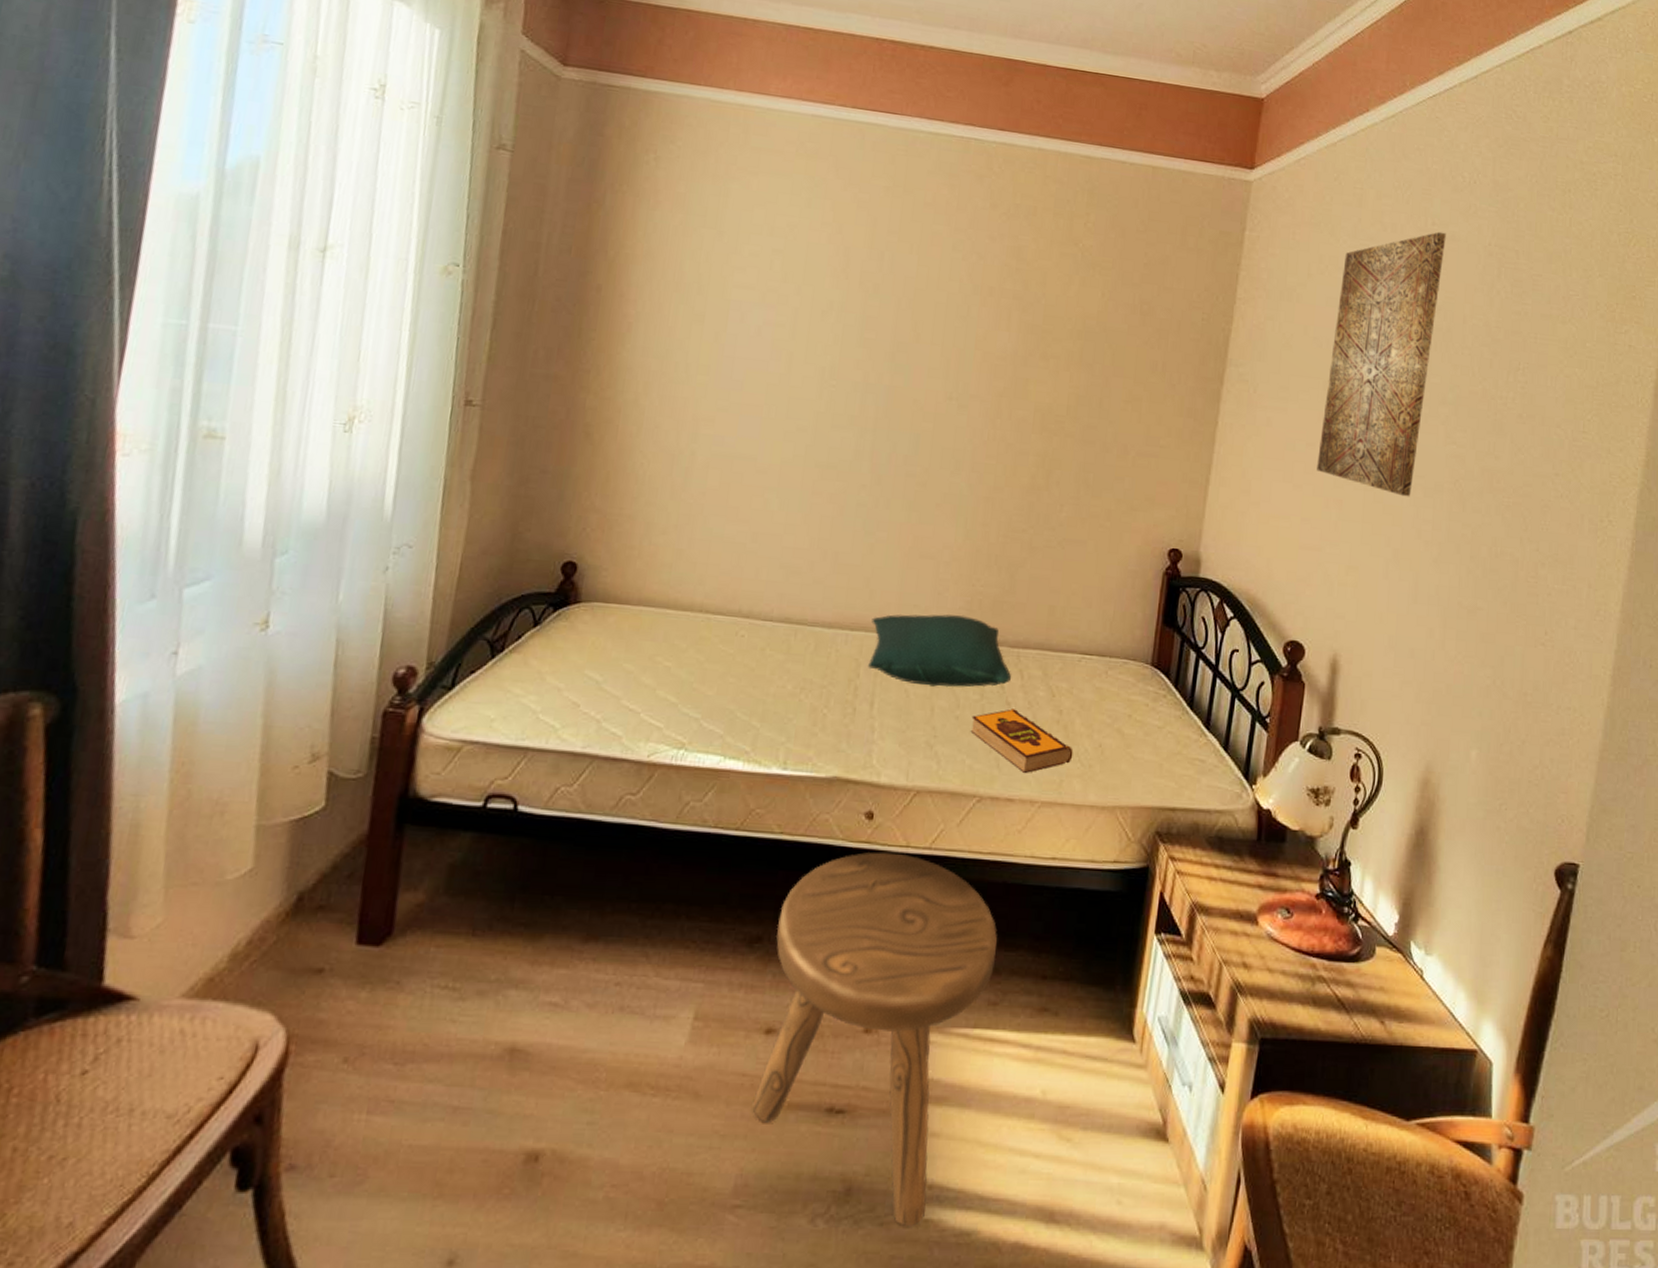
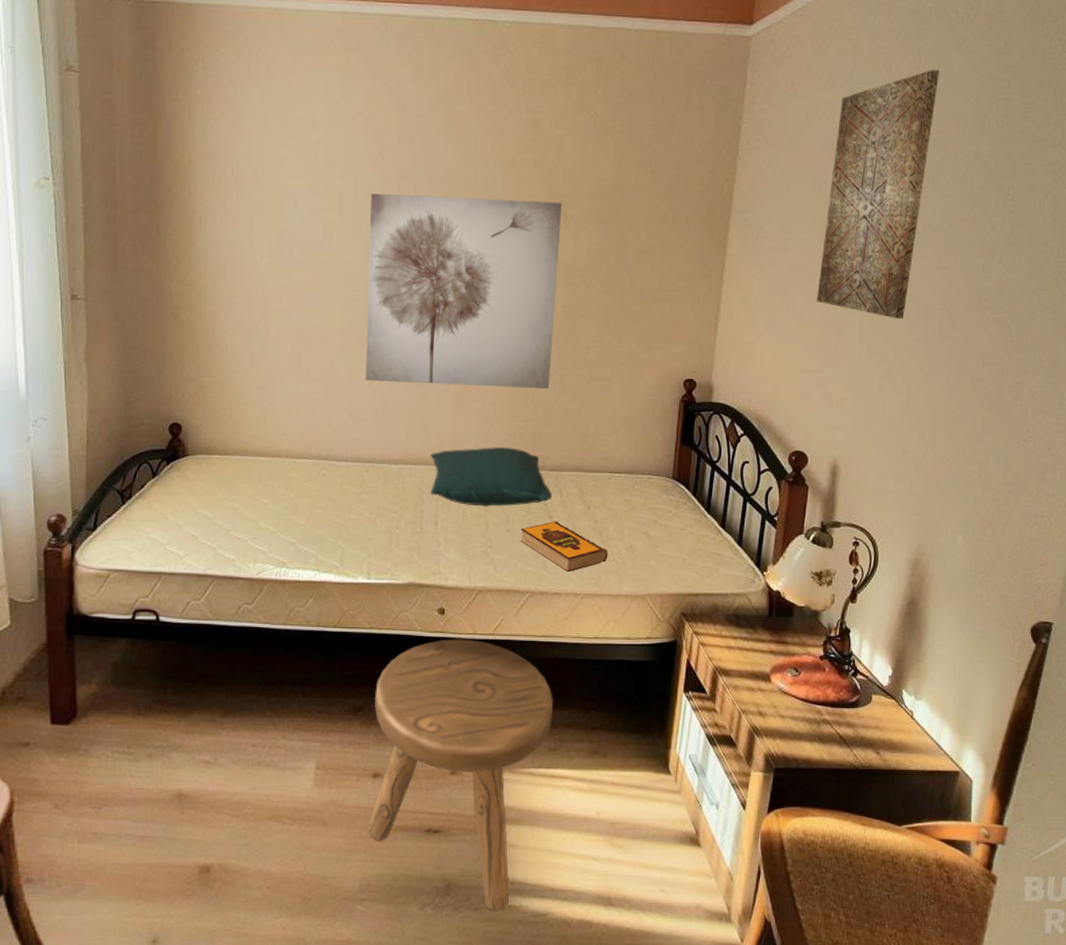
wall art: none [803,312,1042,550] -> present [365,194,562,390]

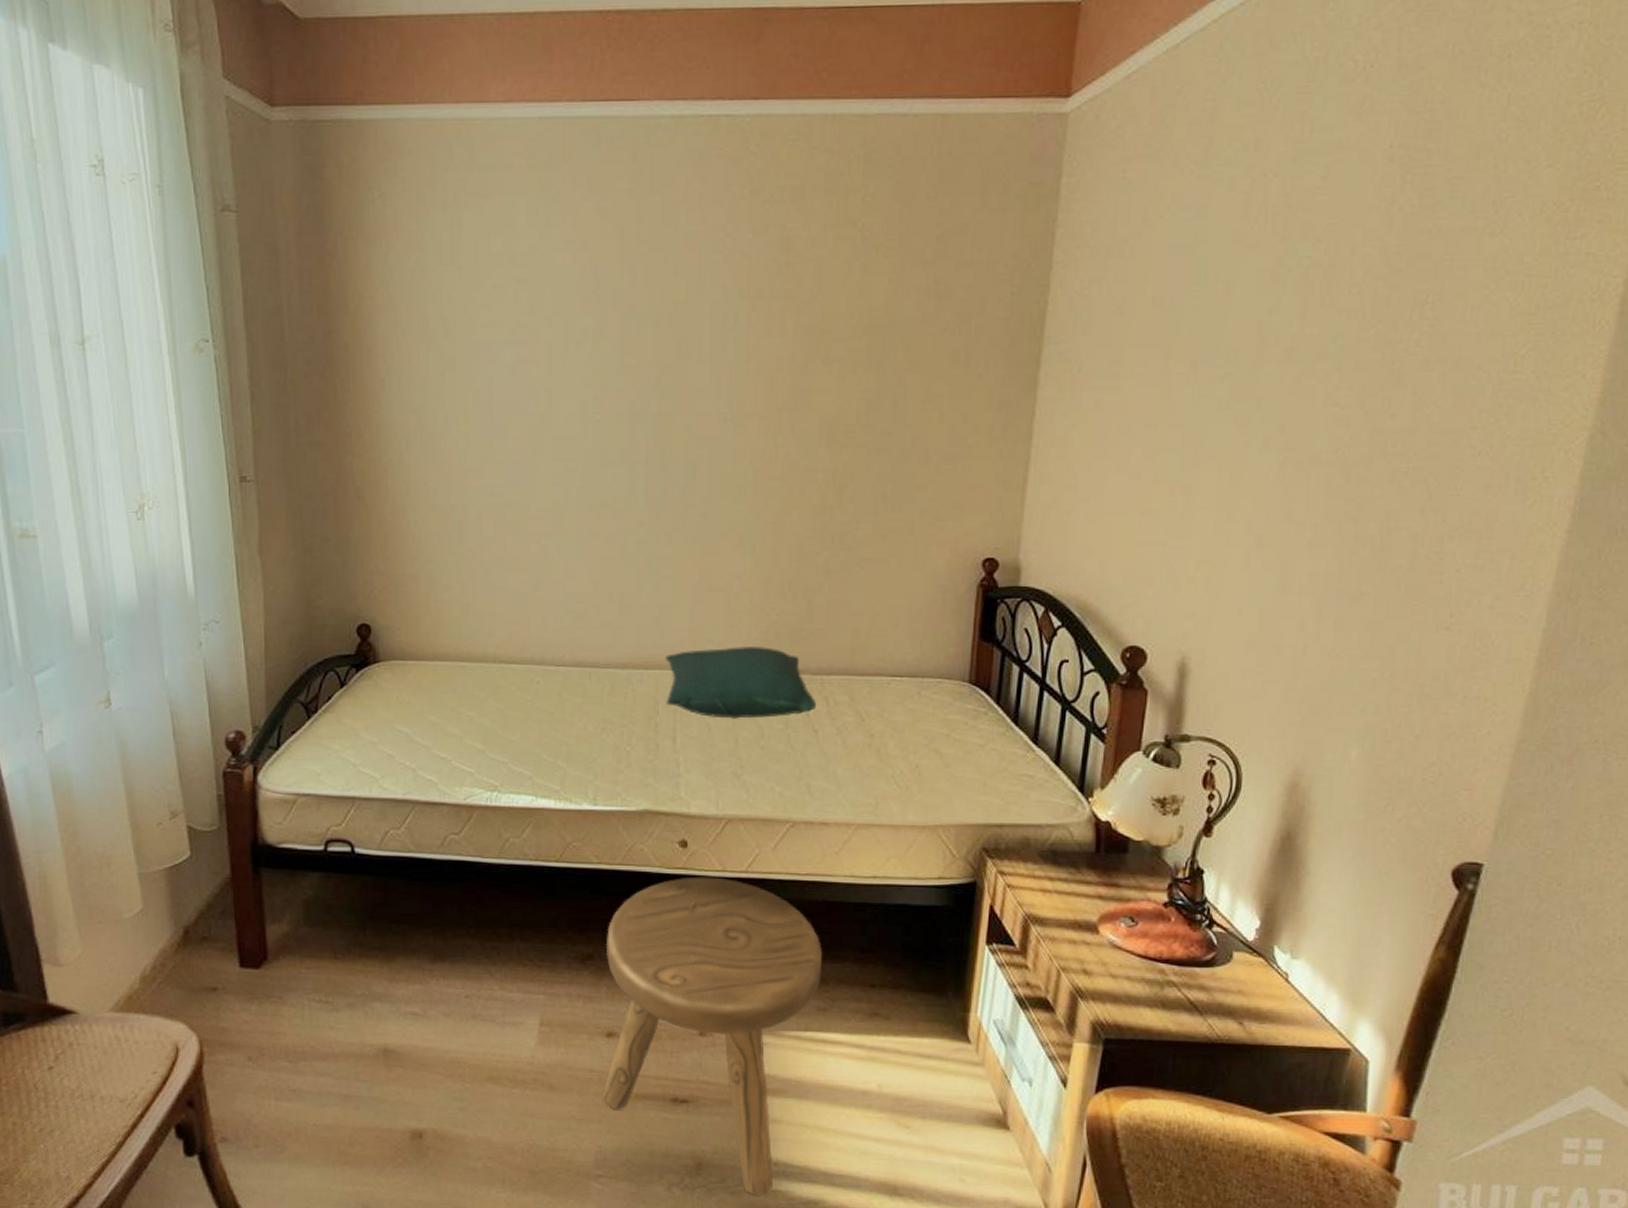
wall art: present [365,194,562,390] -> none [584,340,822,575]
hardback book: present [520,521,608,573] -> none [777,736,888,798]
wall art: present [817,69,940,320] -> none [1158,140,1330,474]

